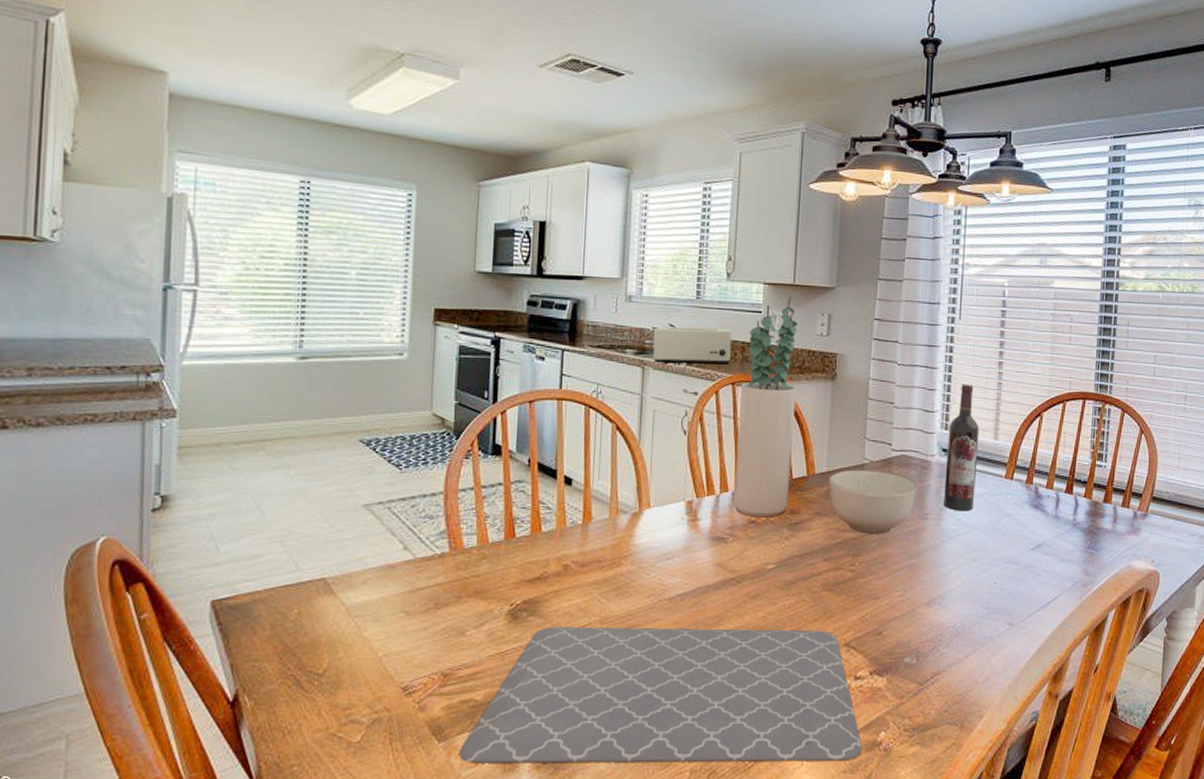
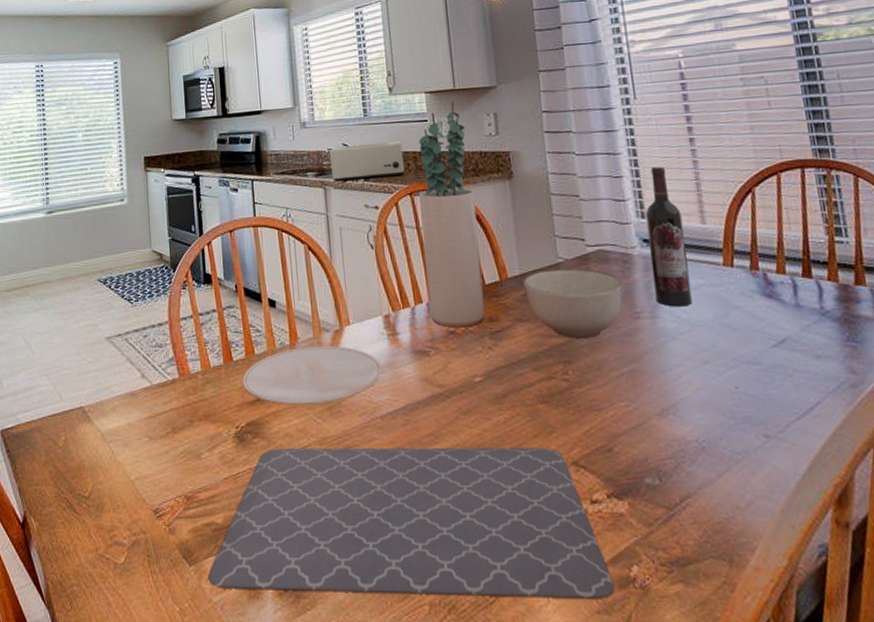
plate: none [524,527,678,585] -> present [242,345,383,406]

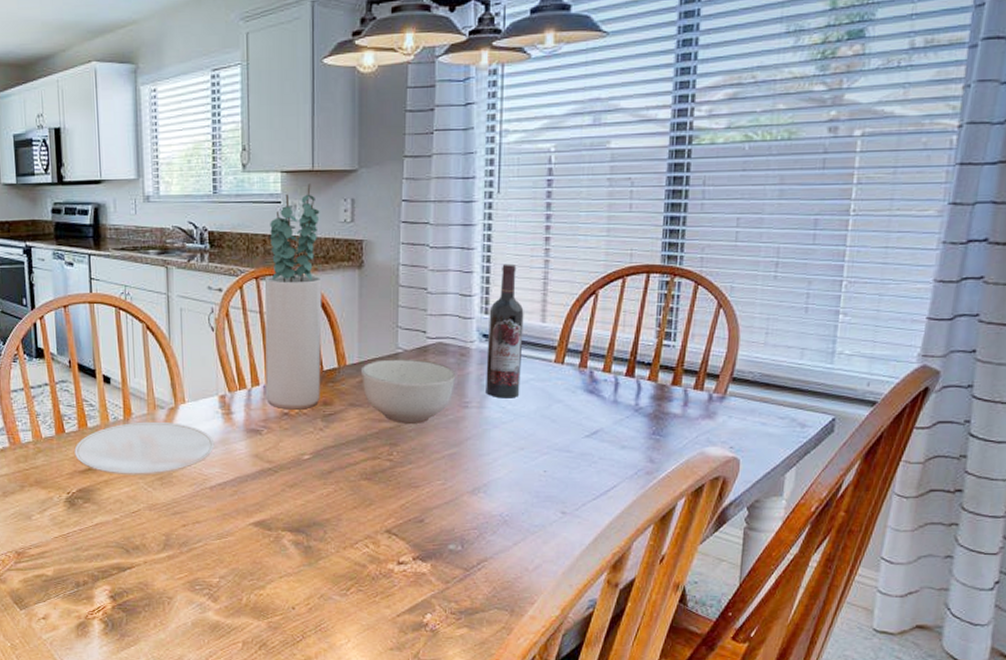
placemat: present [209,447,615,600] -> none [39,512,409,640]
toaster: present [329,140,405,182] -> none [173,221,255,262]

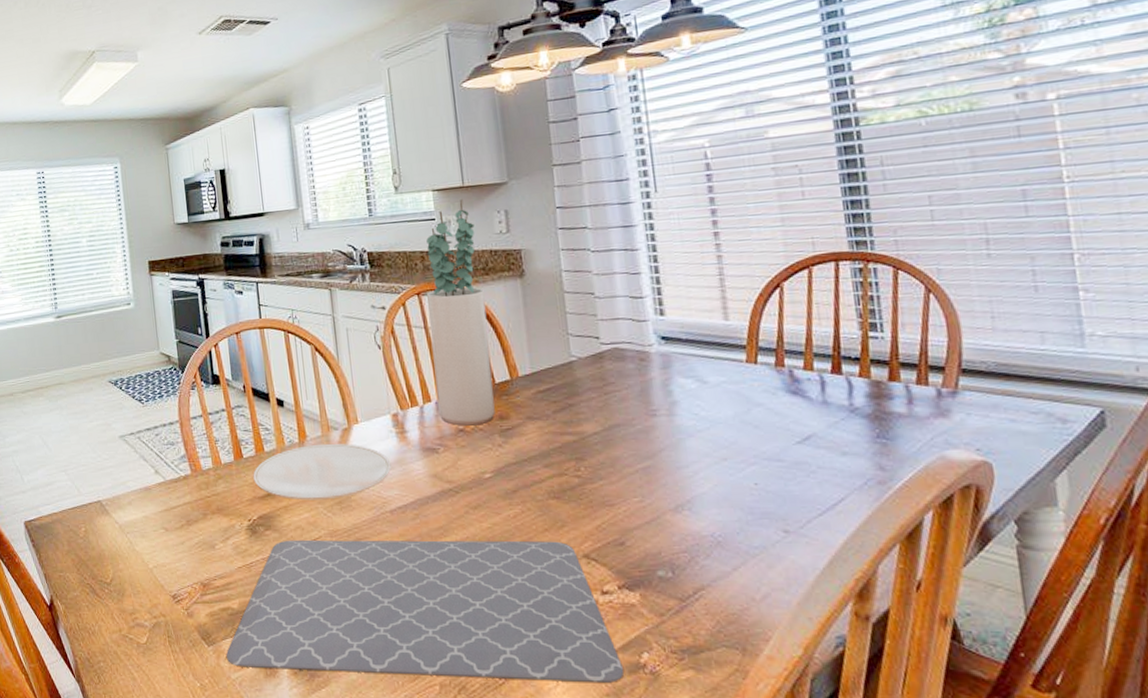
placemat: none [39,512,409,640] -> present [226,539,625,684]
bowl: present [360,359,456,424] -> none [534,366,639,436]
wine bottle: present [486,263,524,399] -> none [664,261,713,405]

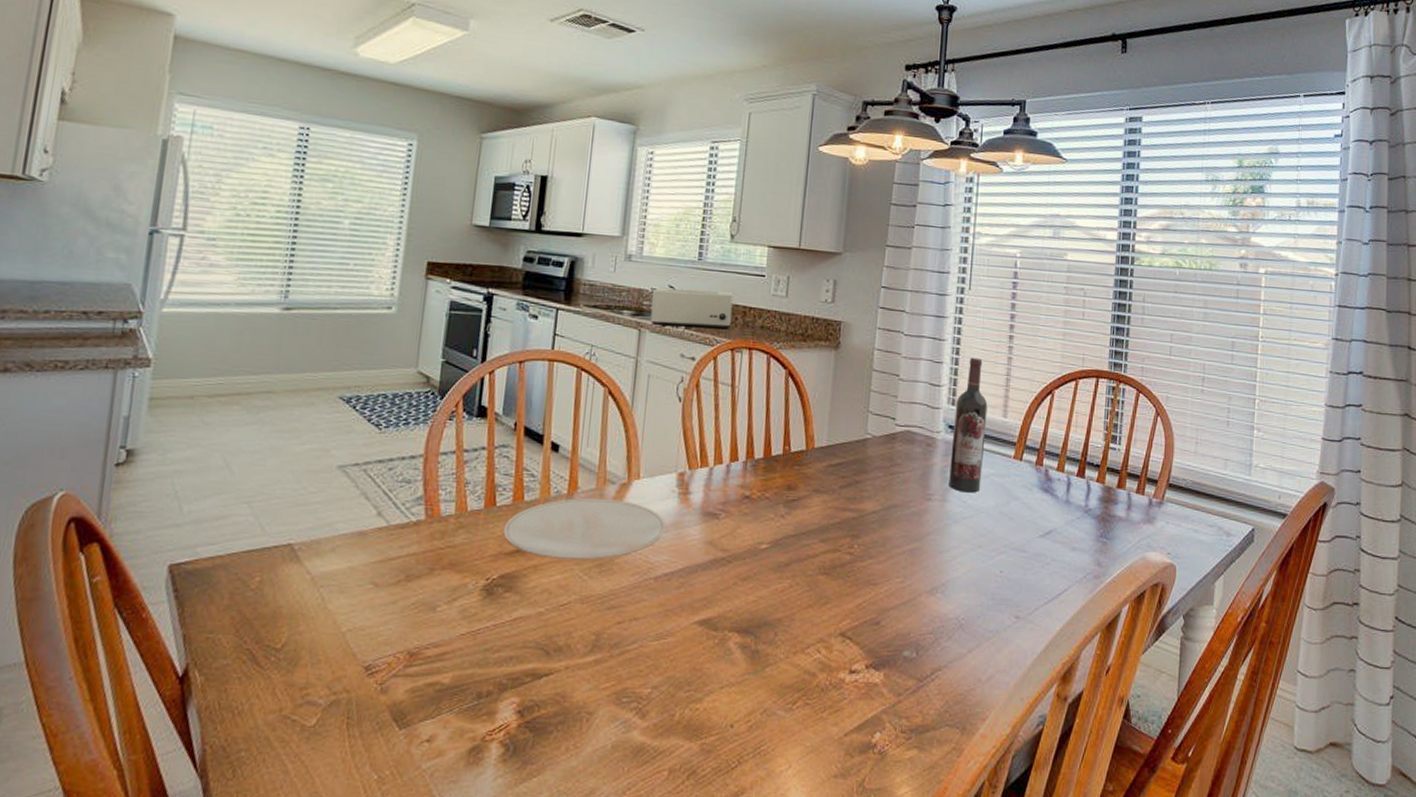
placemat: present [226,539,625,684] -> none [421,604,856,765]
toaster: none [334,239,412,284] -> present [651,287,736,330]
vase: present [426,199,495,426] -> none [728,261,802,493]
wine bottle: none [664,261,713,405] -> present [949,357,988,493]

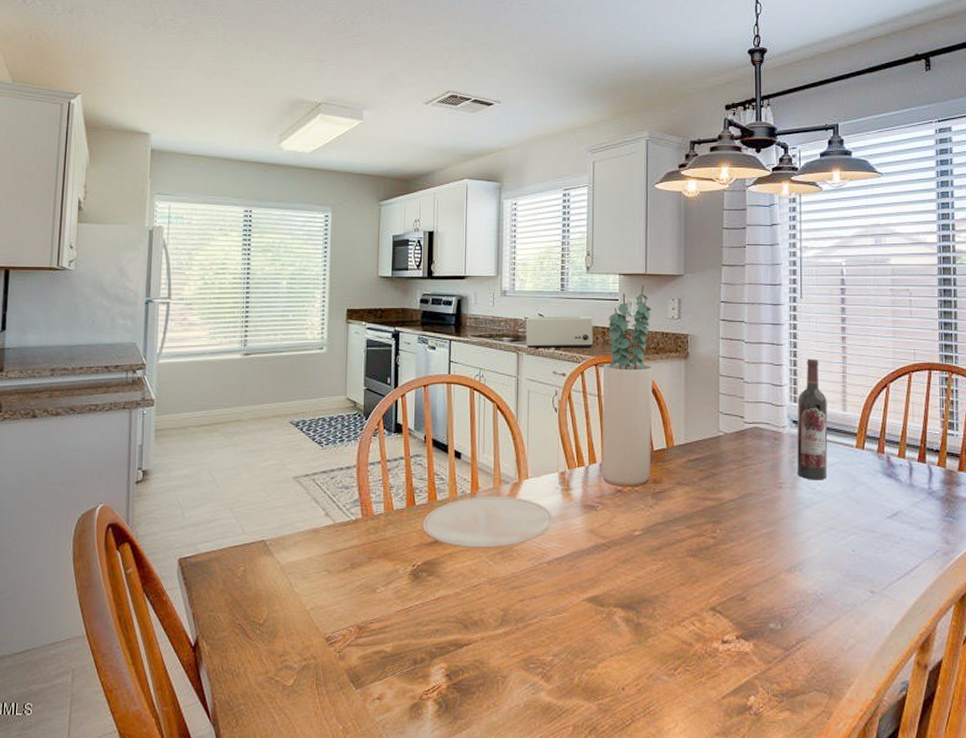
vase: none [728,261,802,493] -> present [602,285,653,487]

